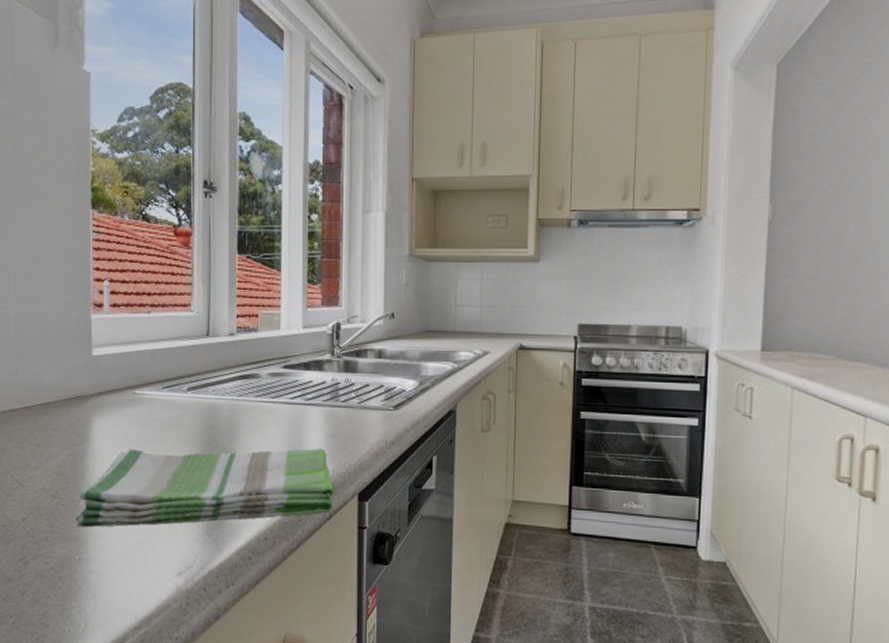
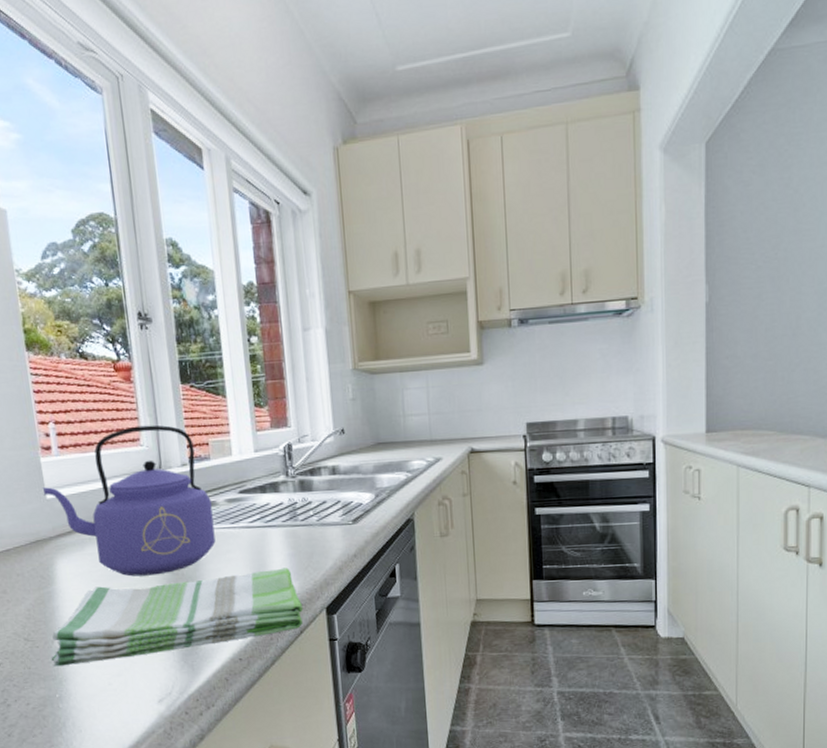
kettle: none [89,291,254,443] -> present [42,425,216,577]

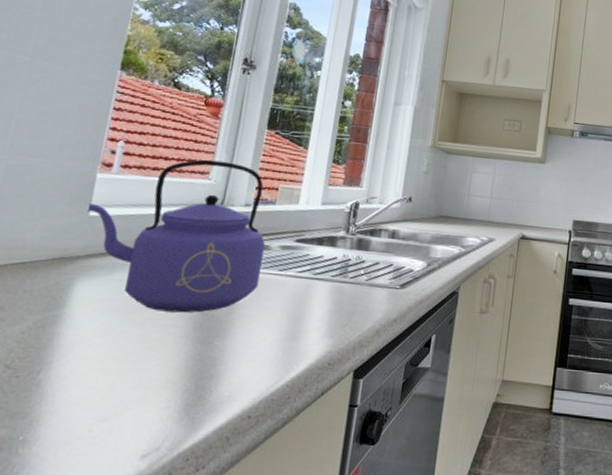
dish towel: present [51,568,304,667] -> none [28,316,331,403]

